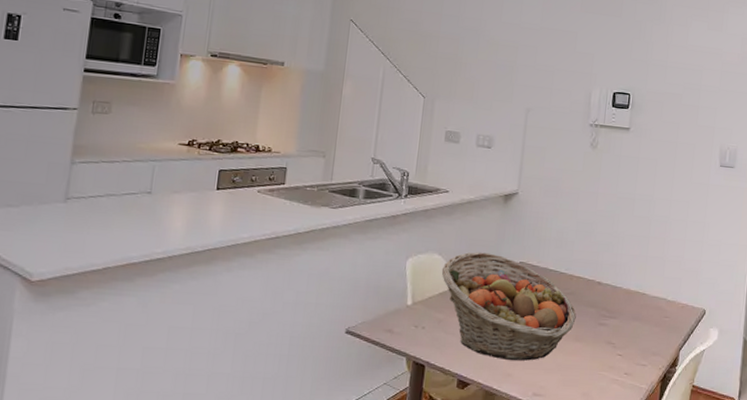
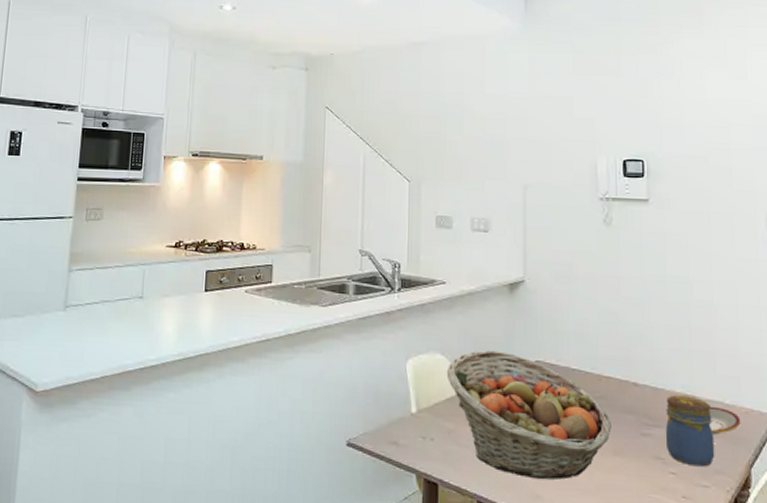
jar: none [617,292,656,350] -> present [665,395,715,467]
plate: none [653,302,677,325] -> present [709,406,741,435]

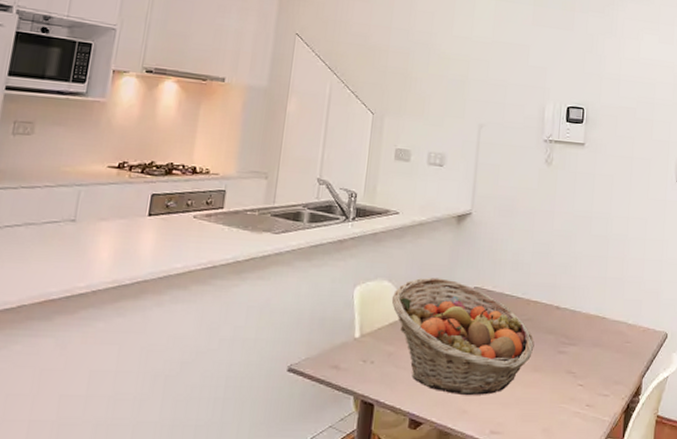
jar: present [665,395,715,467] -> none [577,317,617,379]
plate: present [709,406,741,435] -> none [614,326,639,351]

